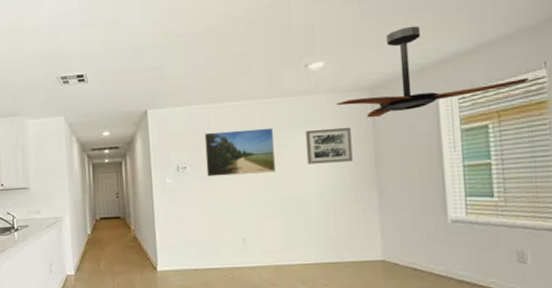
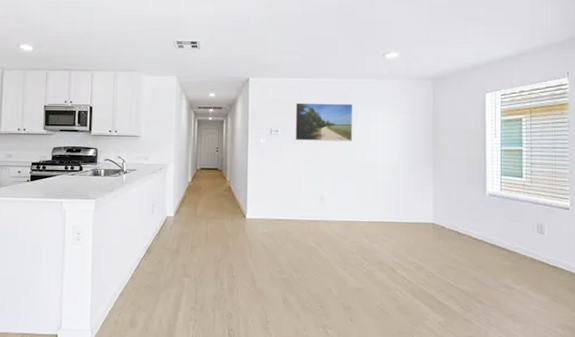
wall art: present [305,127,353,165] -> none [378,108,415,138]
ceiling fan: present [336,26,529,118] -> none [405,32,555,104]

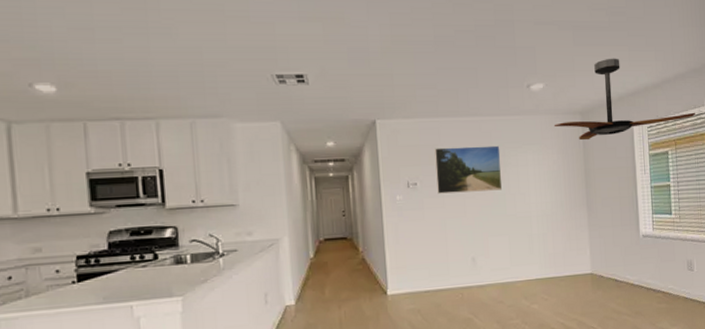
ceiling fan: none [405,32,555,104] -> present [553,58,695,141]

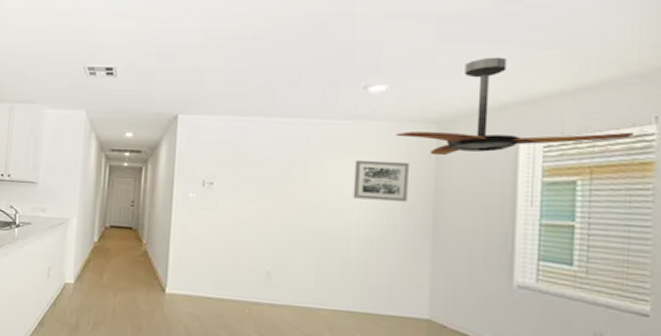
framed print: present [435,145,503,194] -> none [236,148,319,202]
wall art: none [527,148,568,183] -> present [353,159,409,202]

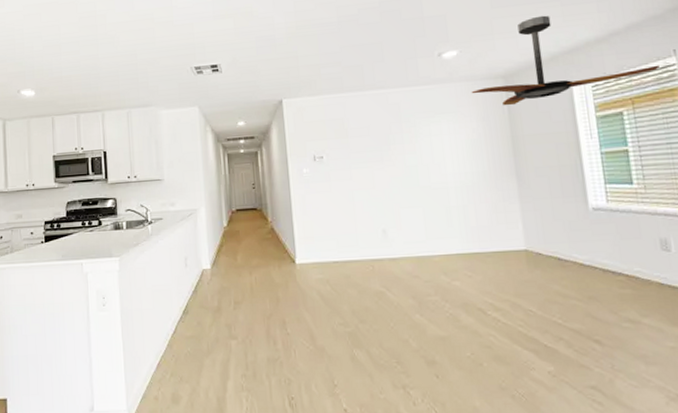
wall art: present [353,159,409,202] -> none [441,115,491,153]

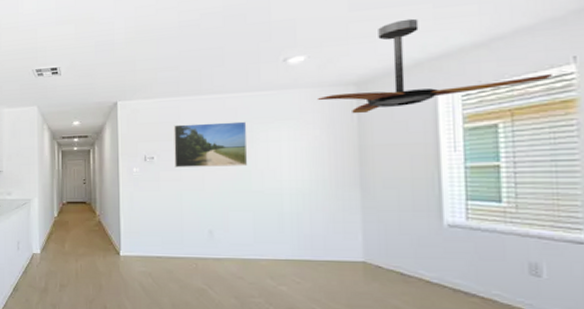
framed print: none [340,116,414,166] -> present [174,121,248,167]

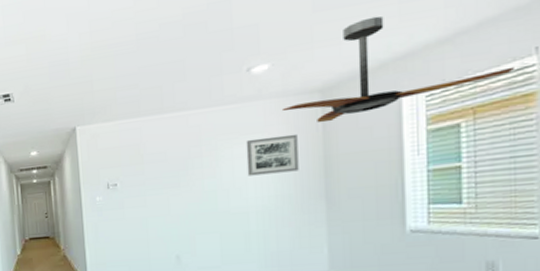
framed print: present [174,121,248,167] -> none [136,139,214,193]
wall art: none [281,122,334,159] -> present [246,133,299,176]

